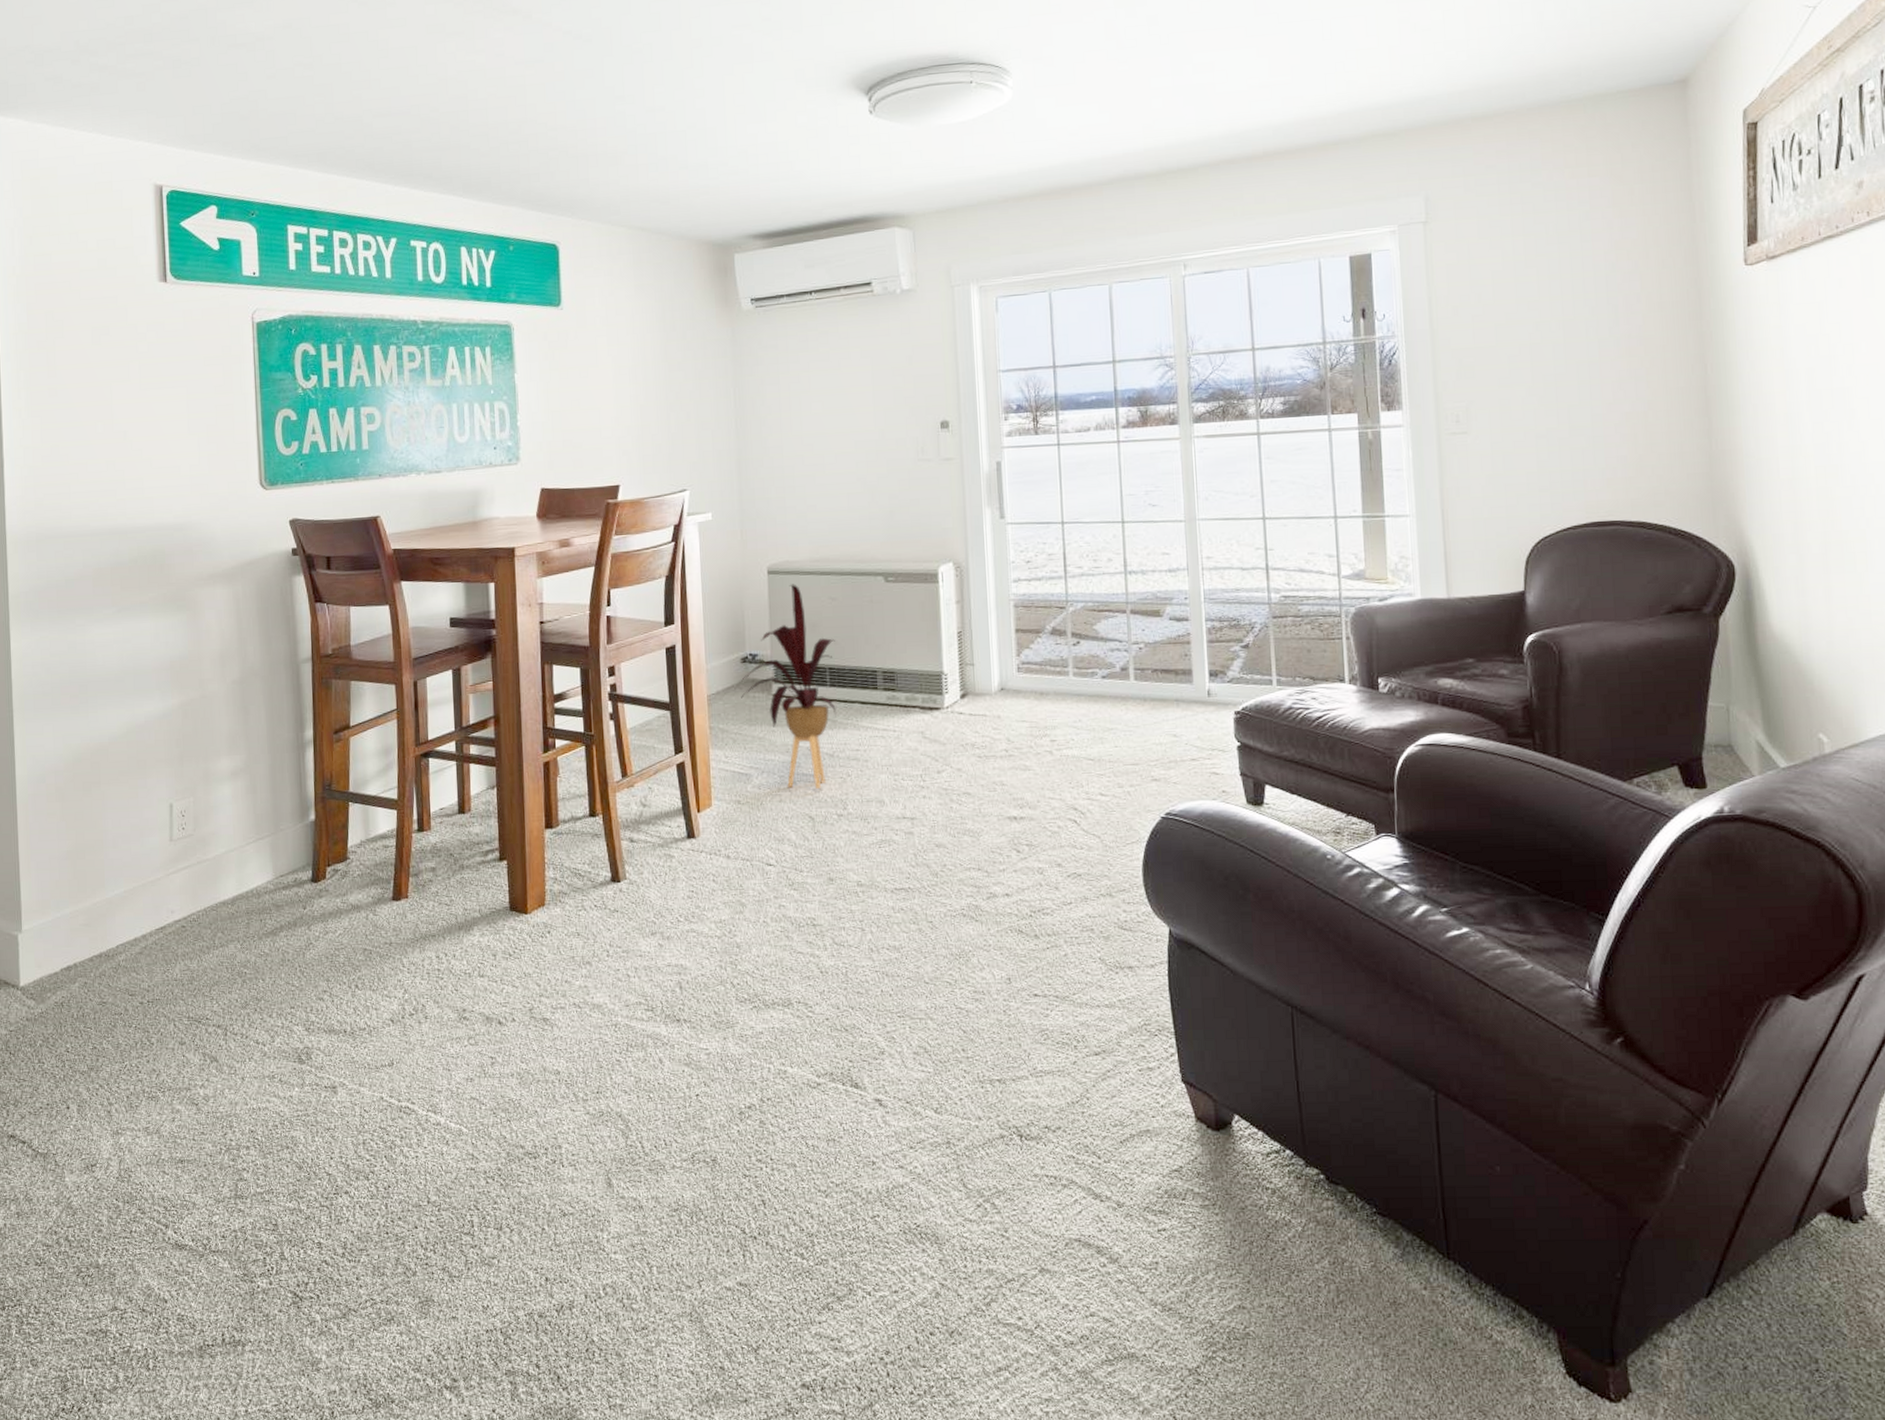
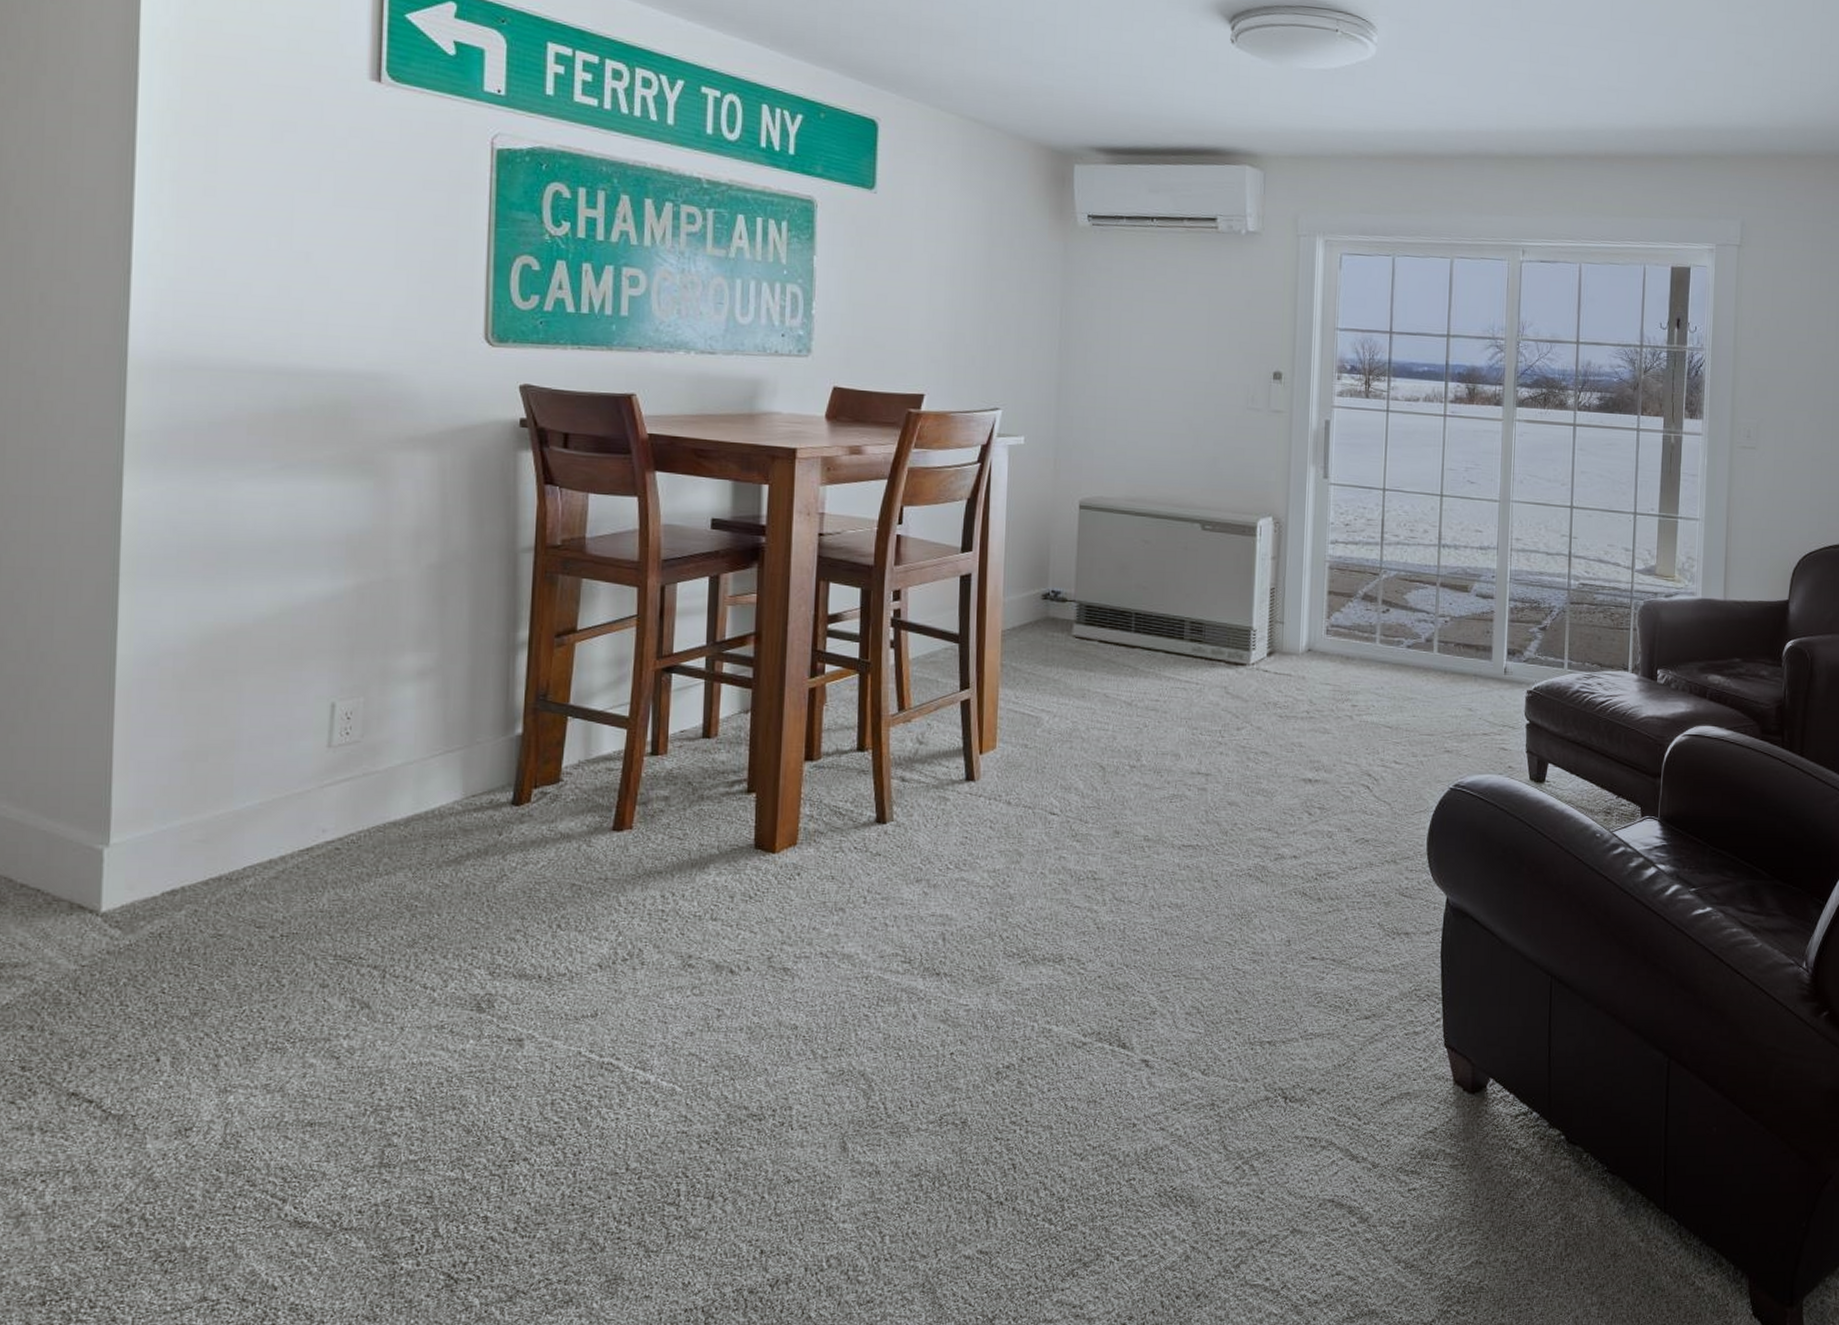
house plant: present [739,584,836,789] -> none [1038,521,1144,737]

